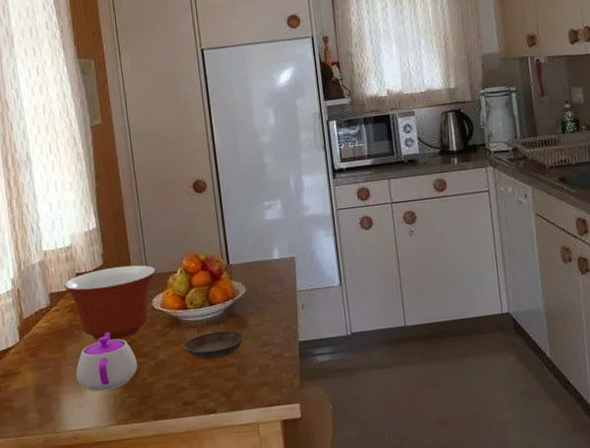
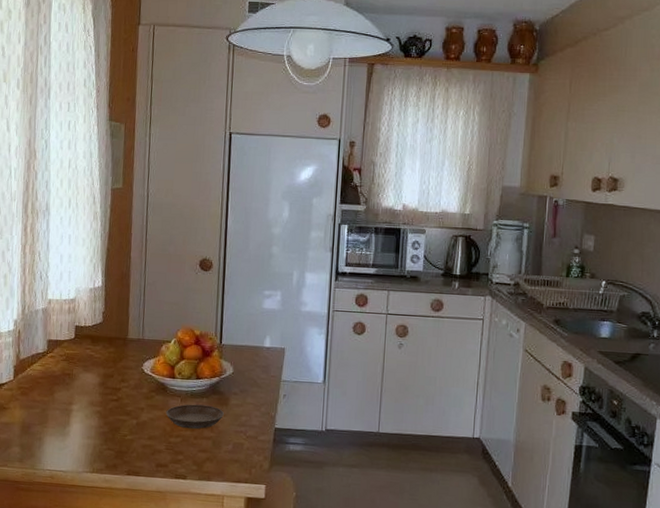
mixing bowl: present [64,265,157,341] -> none [63,326,152,395]
teapot: present [76,332,138,392] -> none [61,386,120,440]

